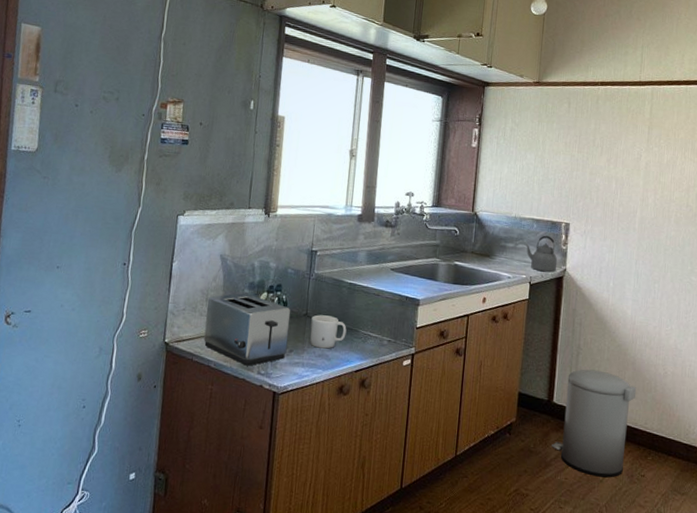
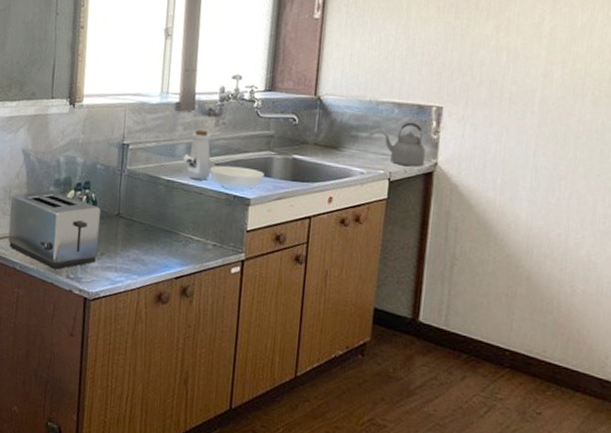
mug: present [309,315,347,349] -> none [122,215,165,253]
bottle: none [363,238,388,284] -> present [182,129,212,181]
bowl: none [385,270,431,294] -> present [209,165,264,192]
pedal bin: present [552,369,637,478] -> none [416,283,533,413]

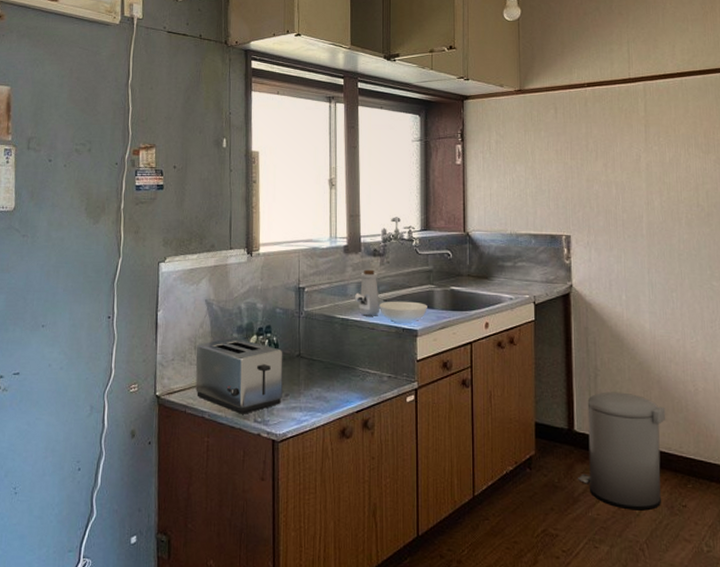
kettle: present [381,122,426,167] -> none [523,250,562,290]
pedal bin: none [416,283,533,413] -> present [578,392,666,511]

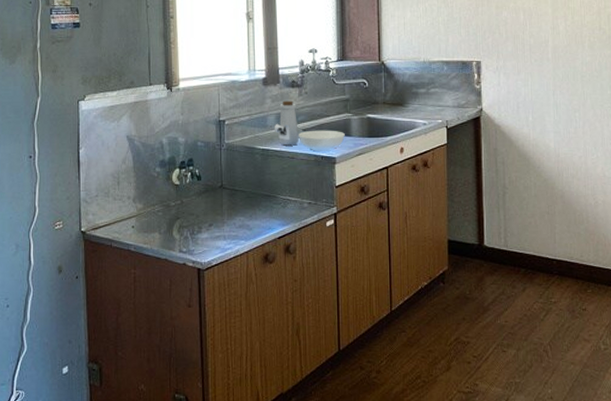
toaster: present [195,337,283,414] -> none [119,171,206,245]
pedal bin: present [578,392,666,511] -> none [488,208,569,316]

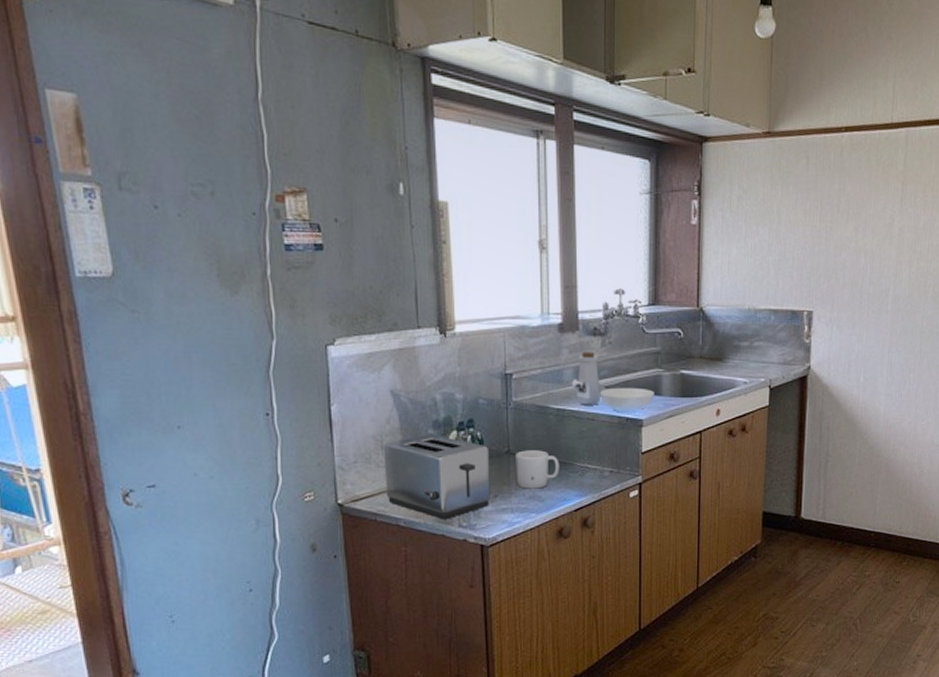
toaster: none [119,171,206,245] -> present [383,433,490,519]
mug: none [228,185,265,219] -> present [516,450,560,489]

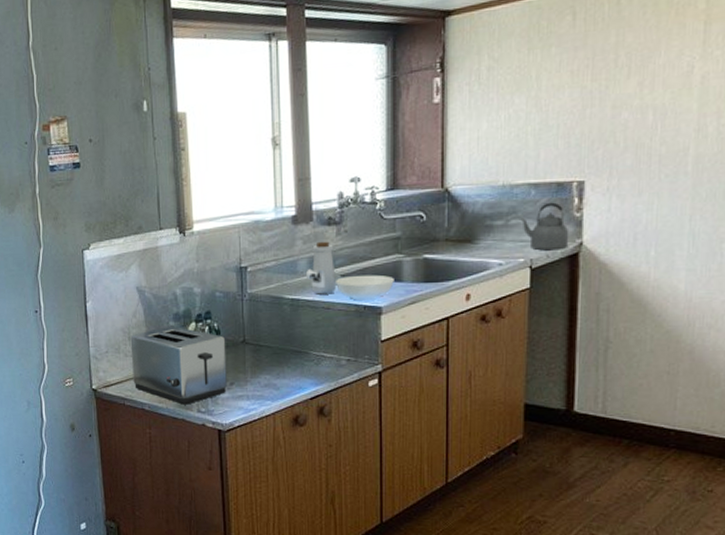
mug: present [516,450,560,489] -> none [251,339,295,377]
kettle: none [760,328,800,372] -> present [518,202,569,251]

